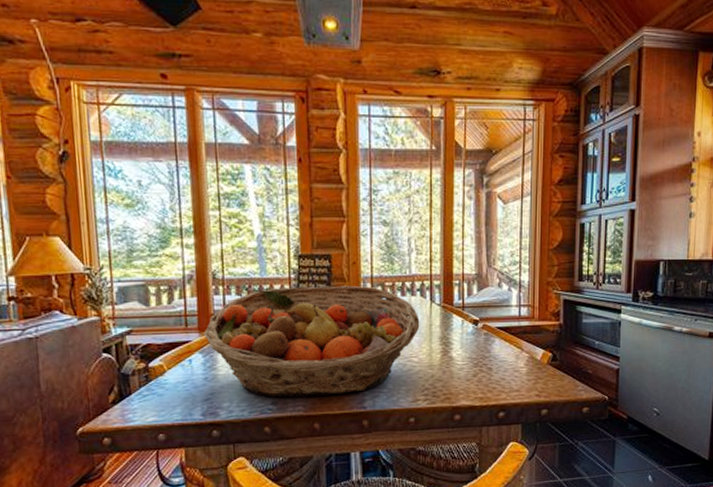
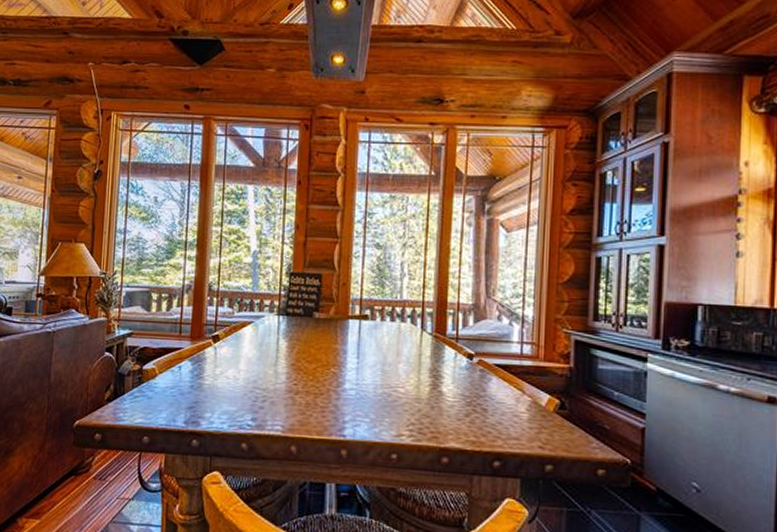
fruit basket: present [204,285,420,397] -> none [195,303,409,419]

